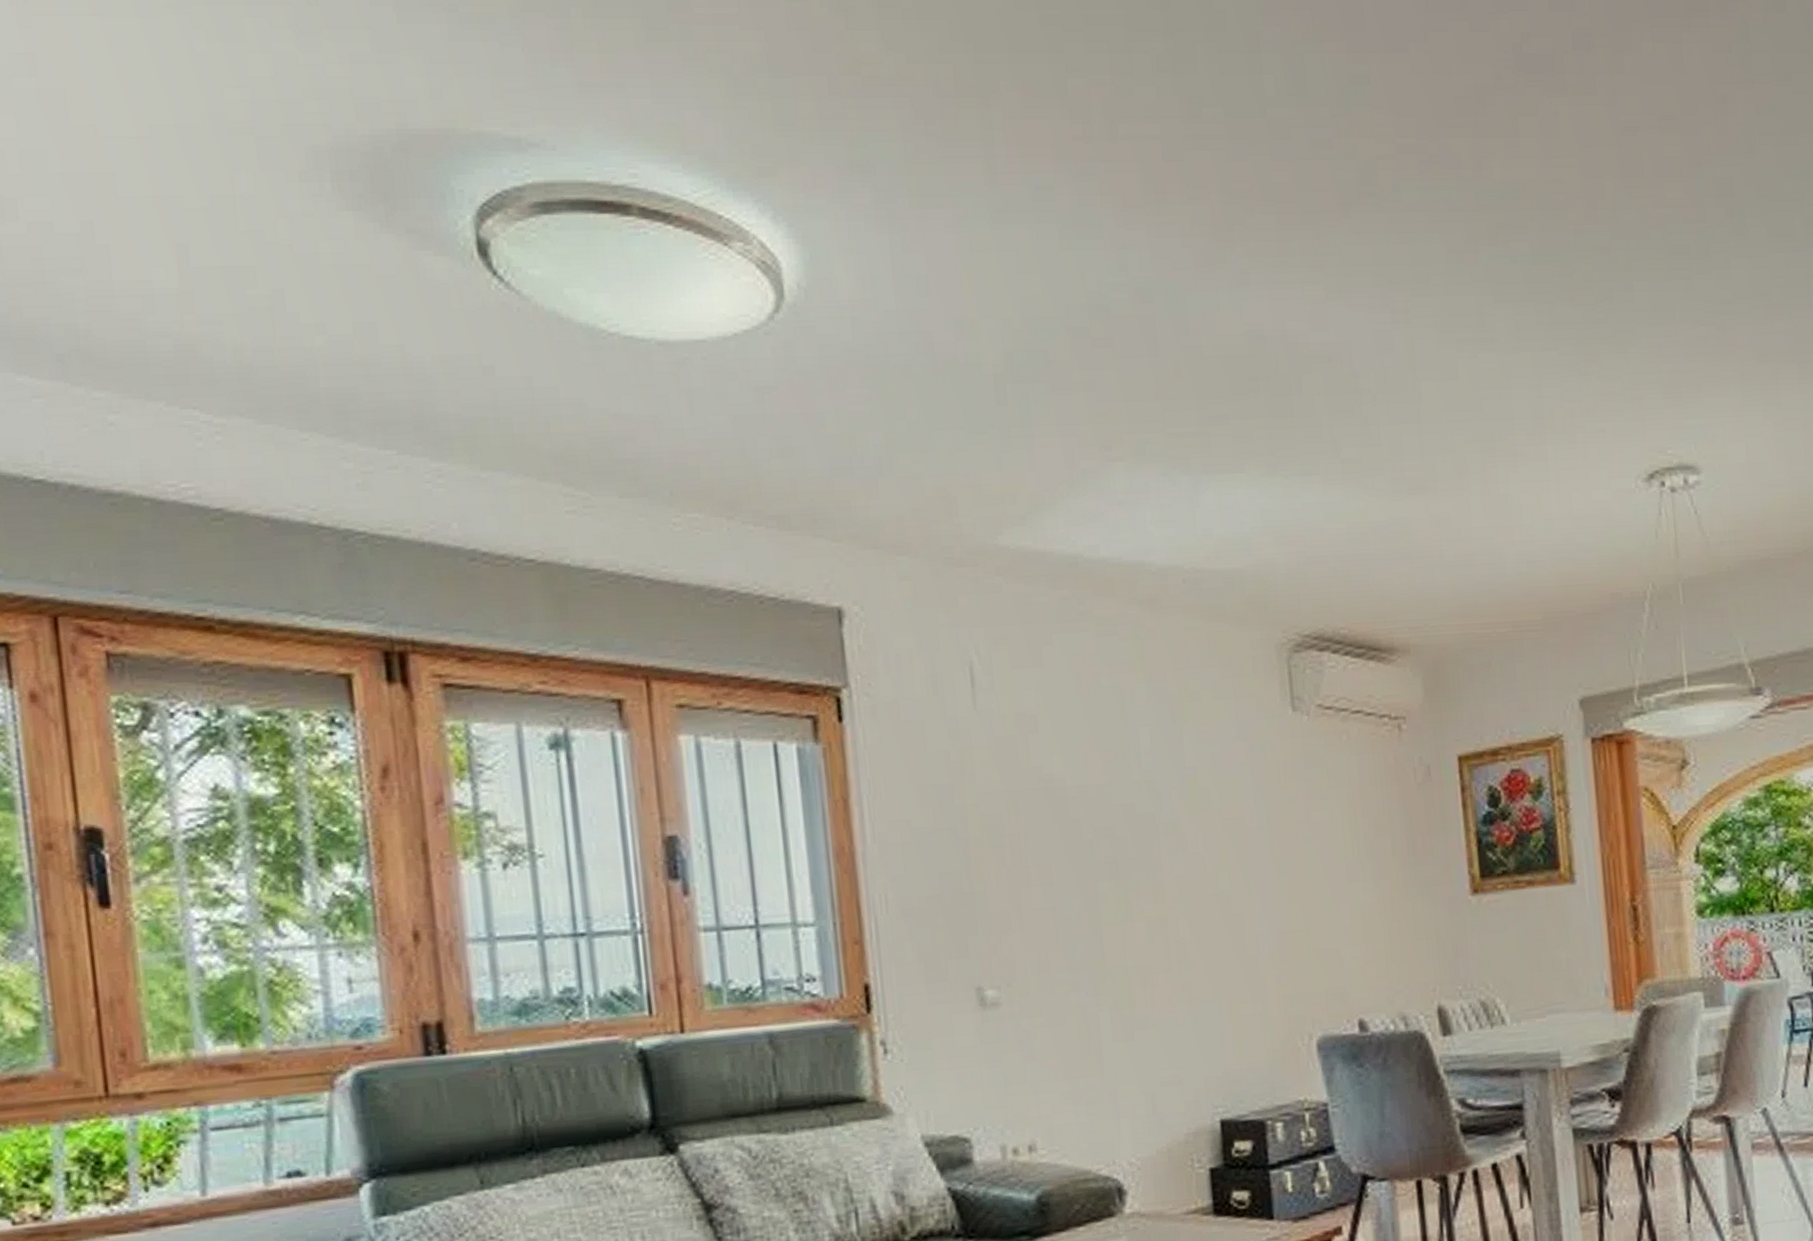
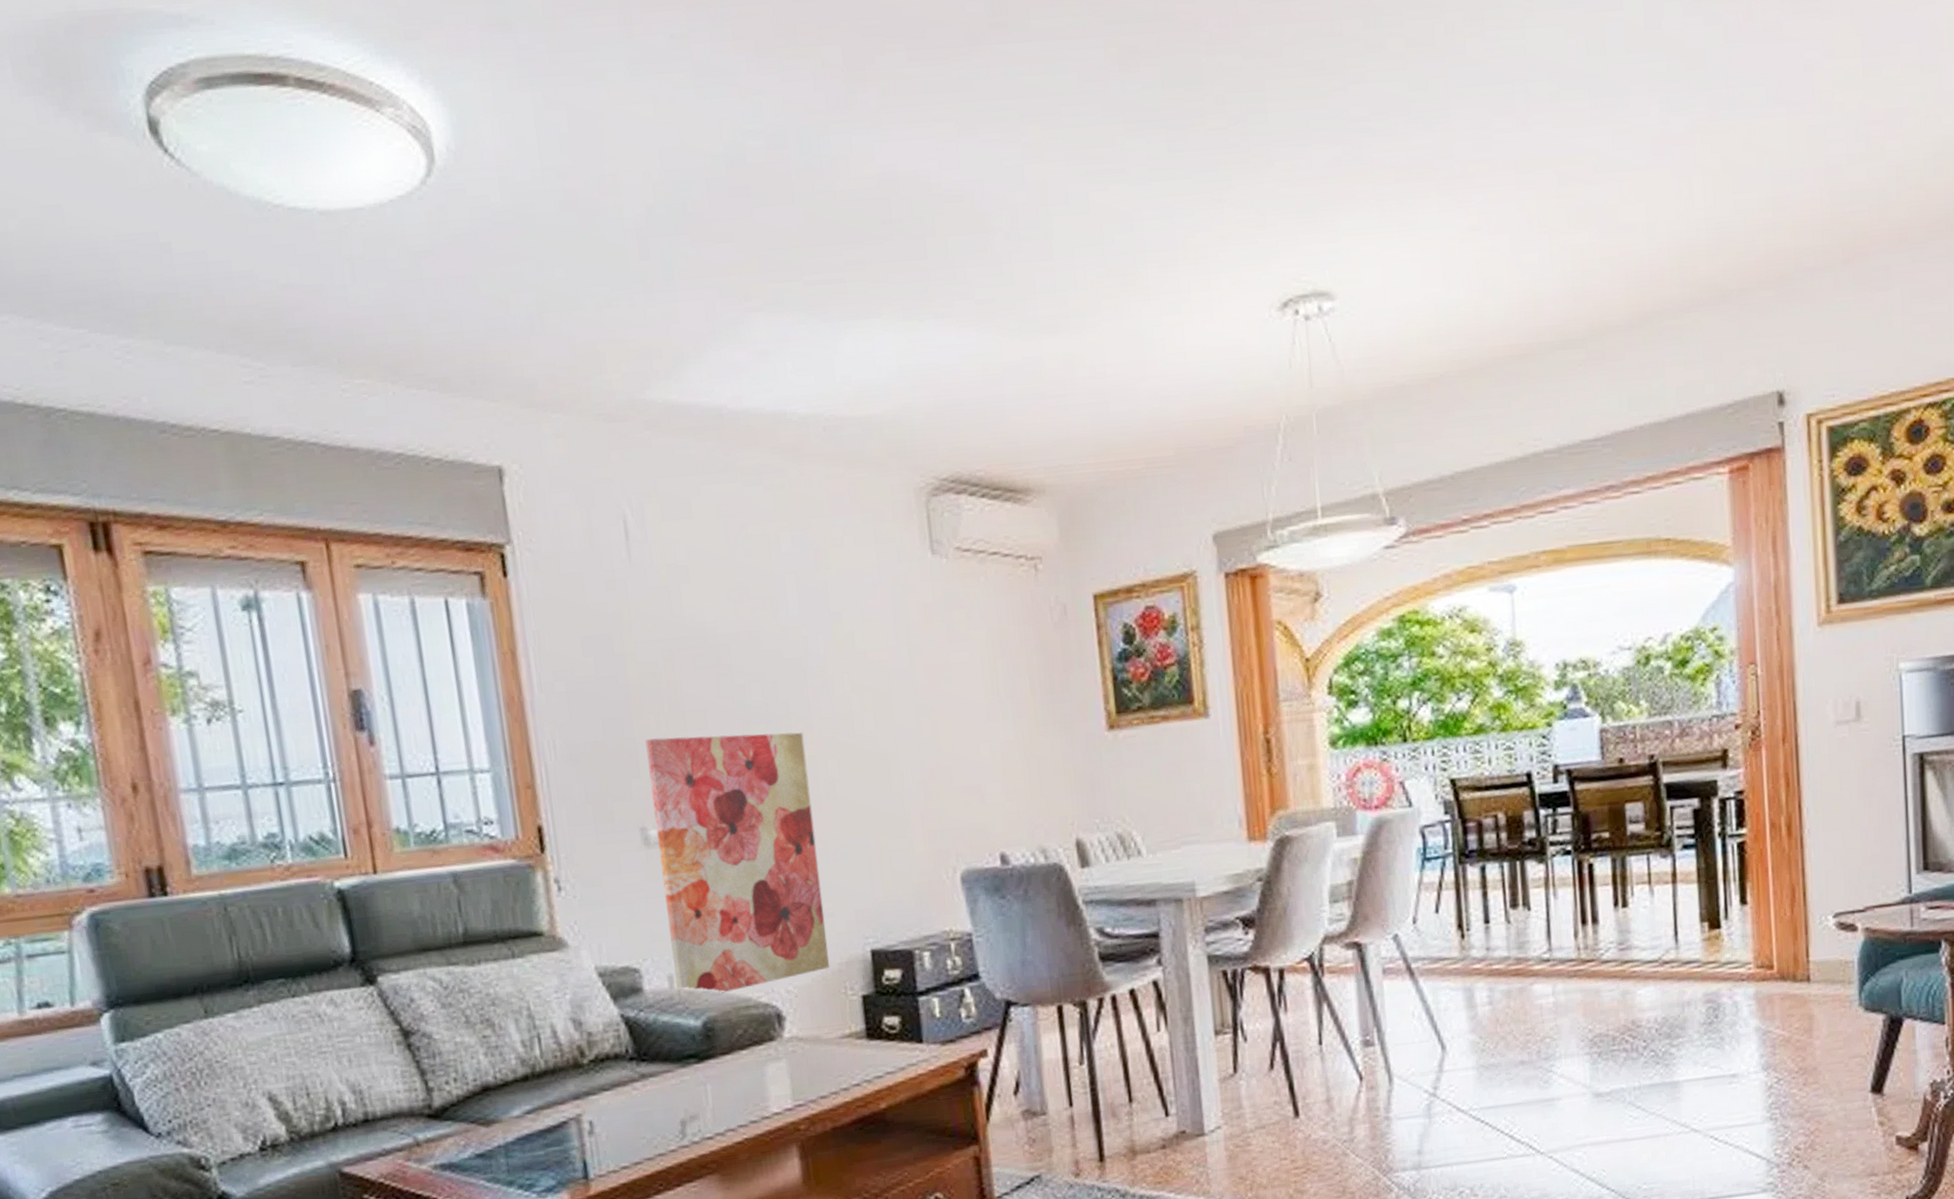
wall art: none [985,890,1177,1165] -> present [645,732,830,993]

